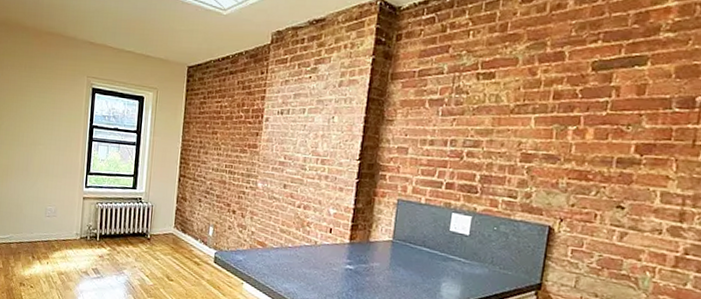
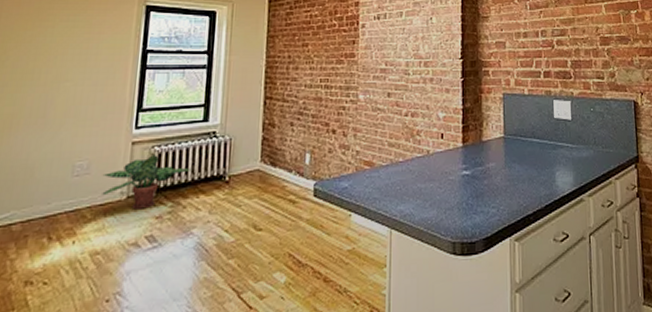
potted plant: none [64,209,124,249] -> present [102,155,192,209]

